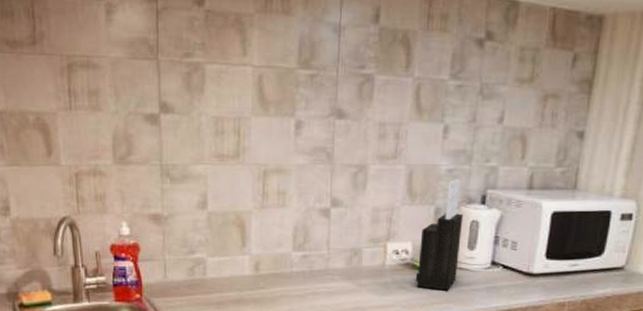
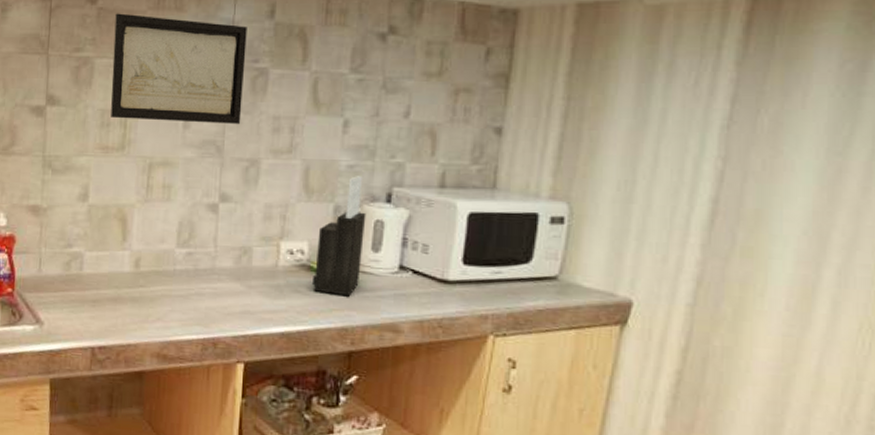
wall art: none [223,16,353,130] -> present [110,13,247,124]

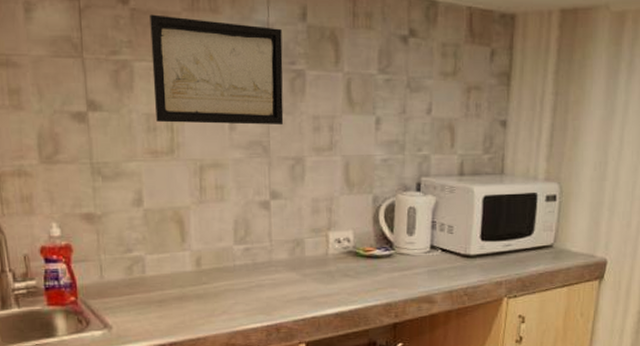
knife block: present [313,176,366,297] -> none [359,168,401,276]

